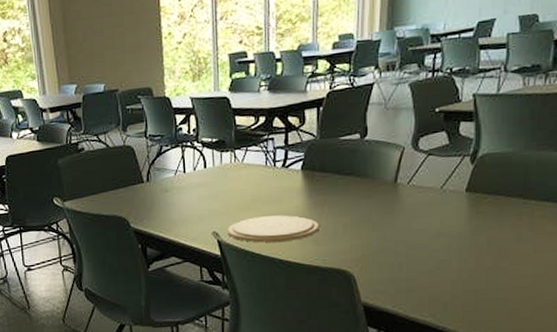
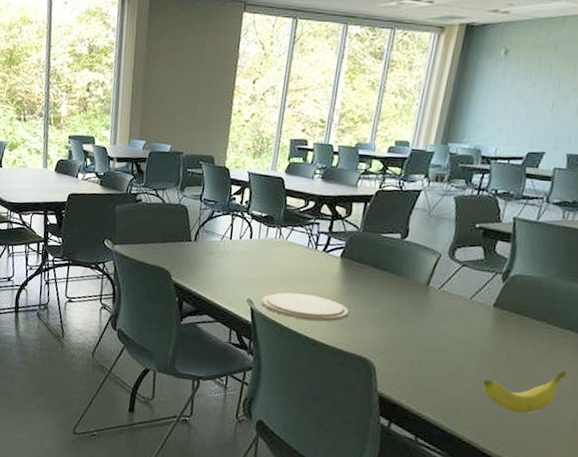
banana: none [466,243,550,297] -> present [482,369,567,414]

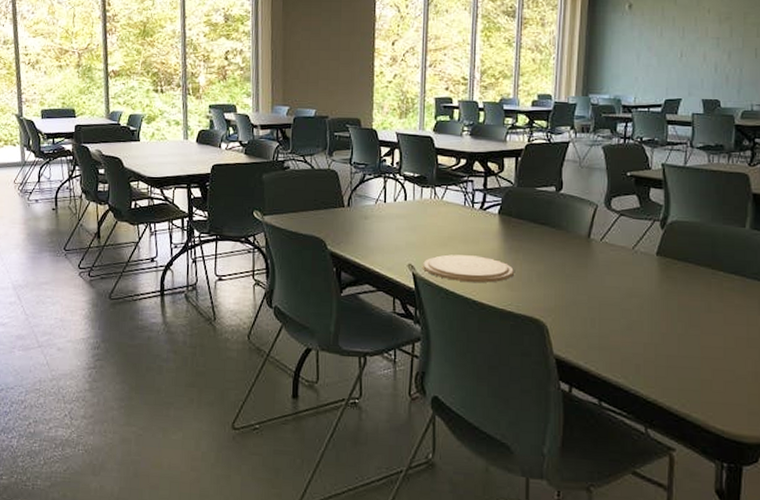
banana: present [482,369,567,414] -> none [658,316,739,366]

